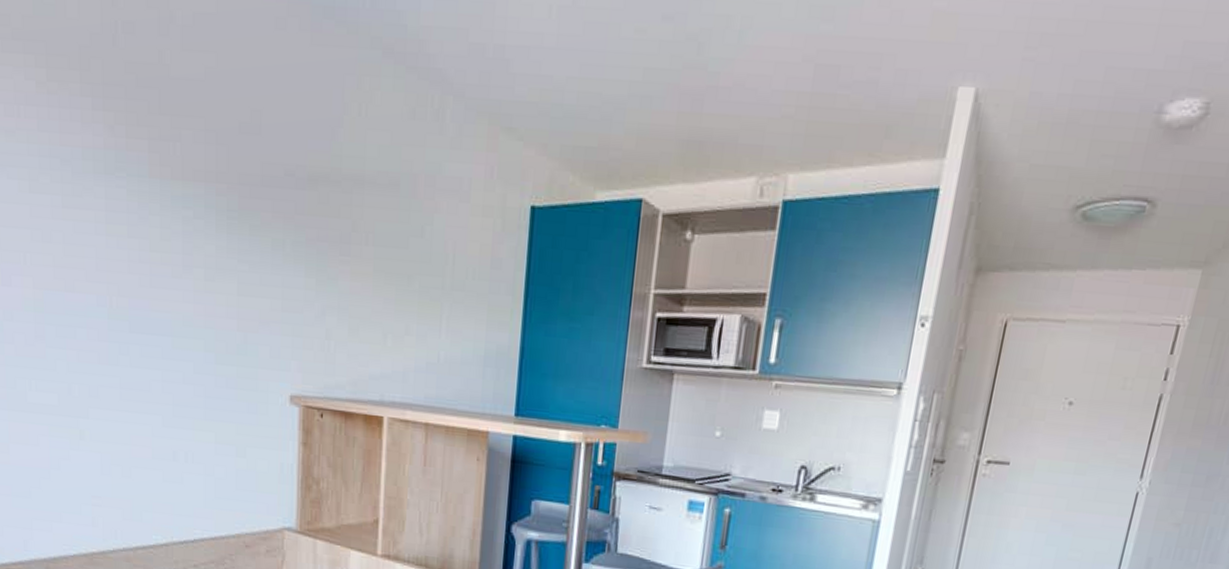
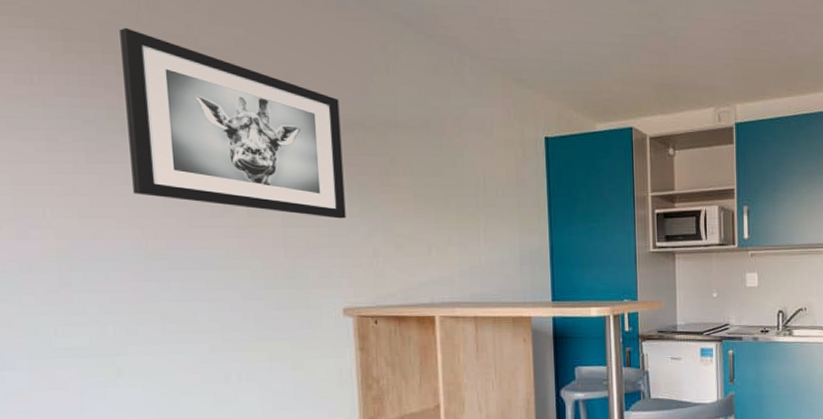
wall art: none [97,53,305,291] -> present [120,27,346,219]

